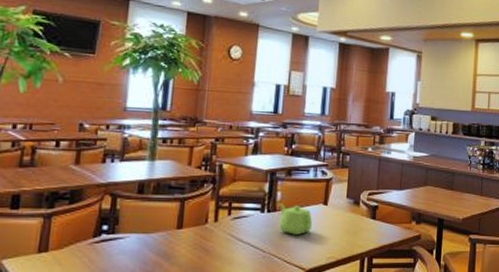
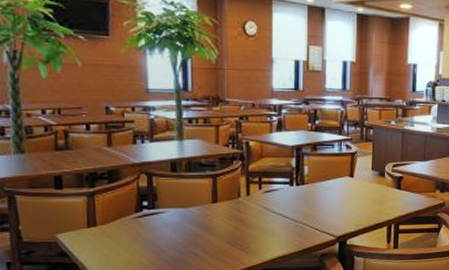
teapot: present [279,203,312,236] -> none [307,177,339,207]

